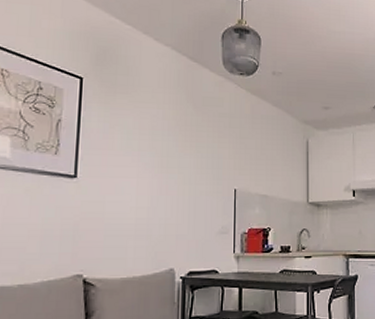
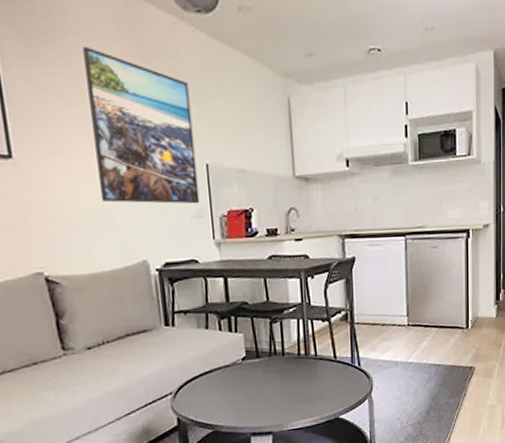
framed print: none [144,96,227,222] -> present [83,46,200,204]

